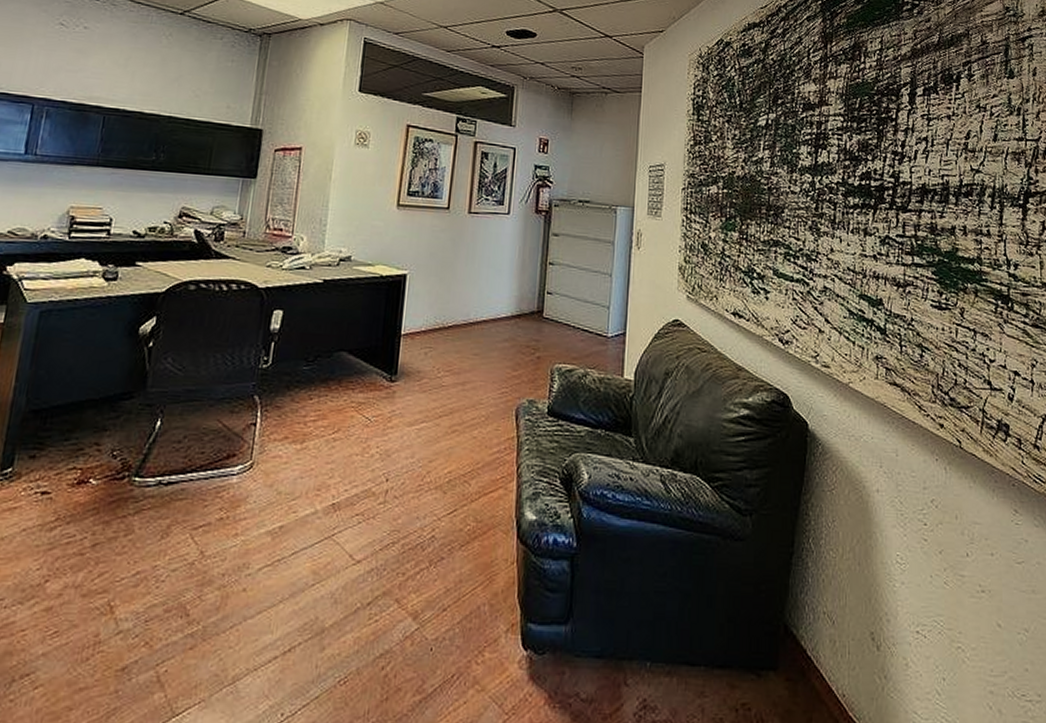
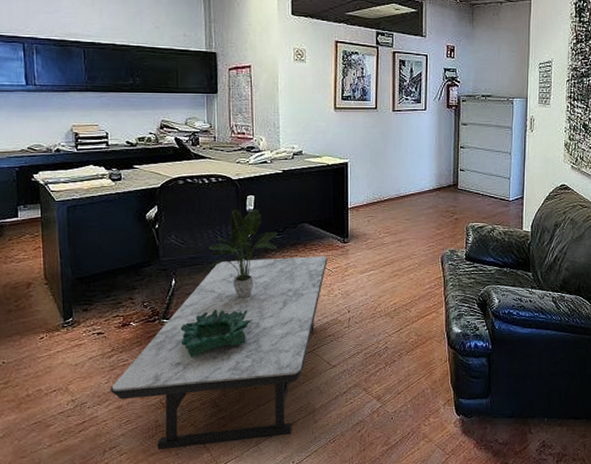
coffee table: none [41,397,367,684] -> present [110,256,328,450]
decorative bowl: none [152,466,254,538] -> present [180,309,251,359]
potted plant: none [200,328,306,452] -> present [203,210,277,298]

